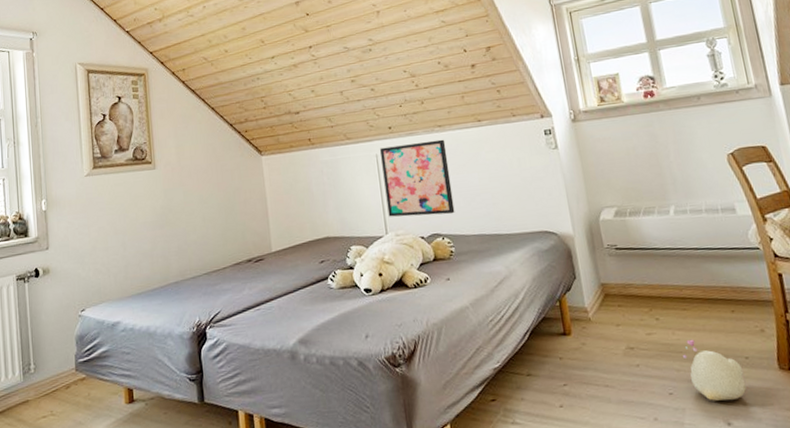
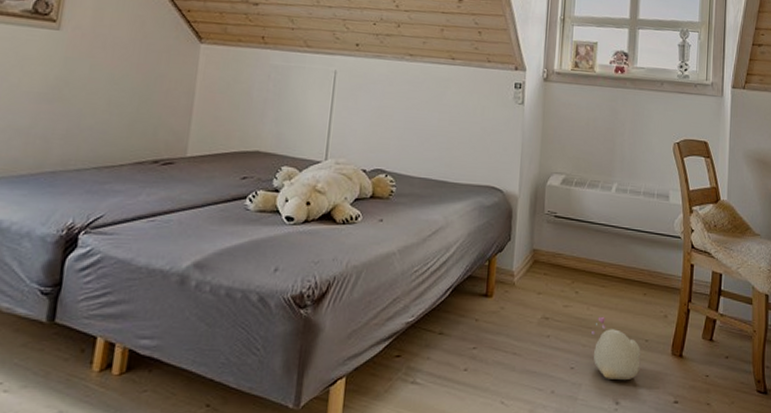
wall art: present [380,139,455,217] -> none [333,64,413,151]

